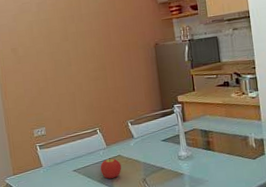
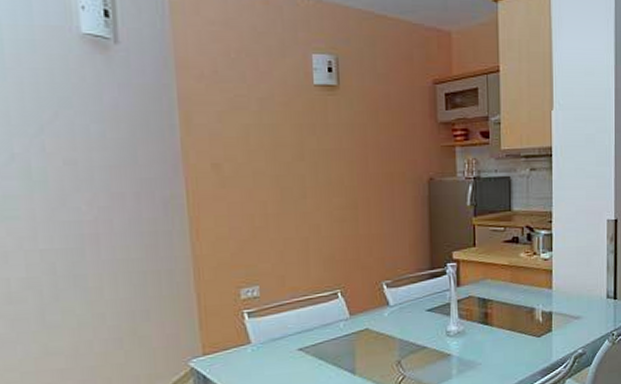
fruit: present [100,158,122,179] -> none [338,332,369,361]

